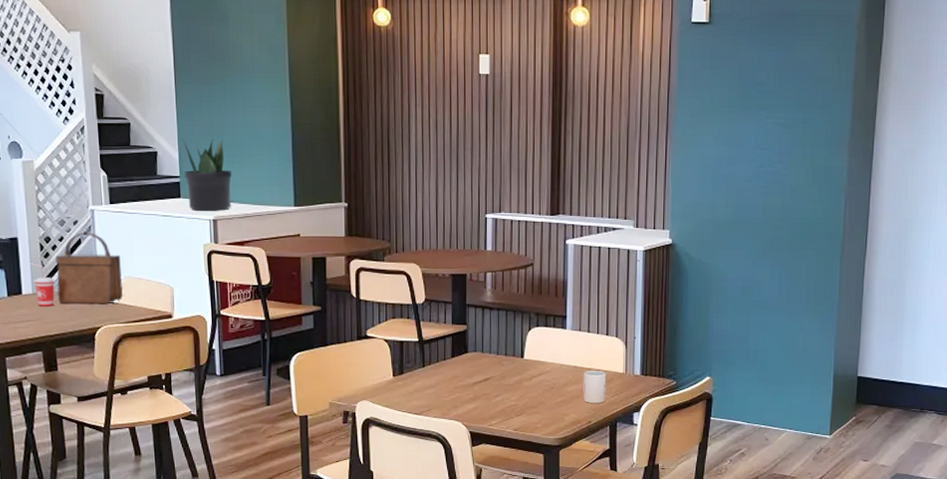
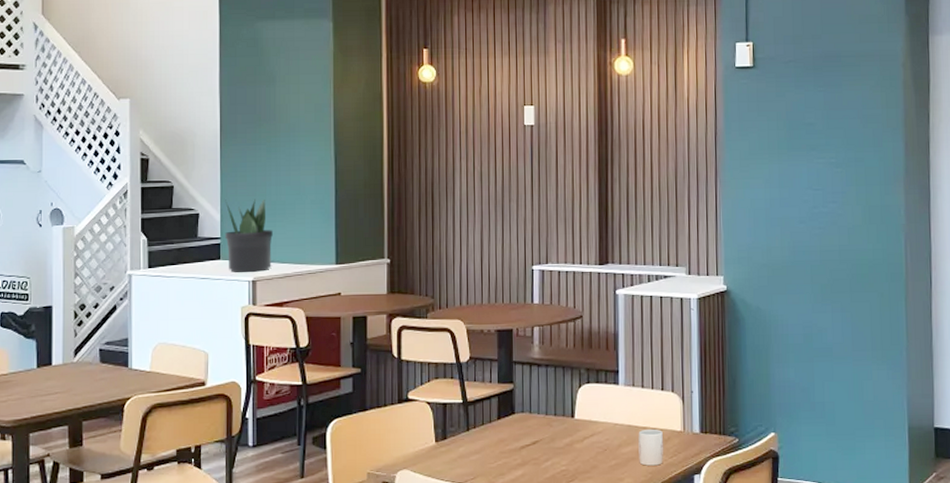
beverage cup: present [29,263,56,307] -> none [62,332,88,378]
handbag: present [55,233,123,304] -> none [89,298,155,374]

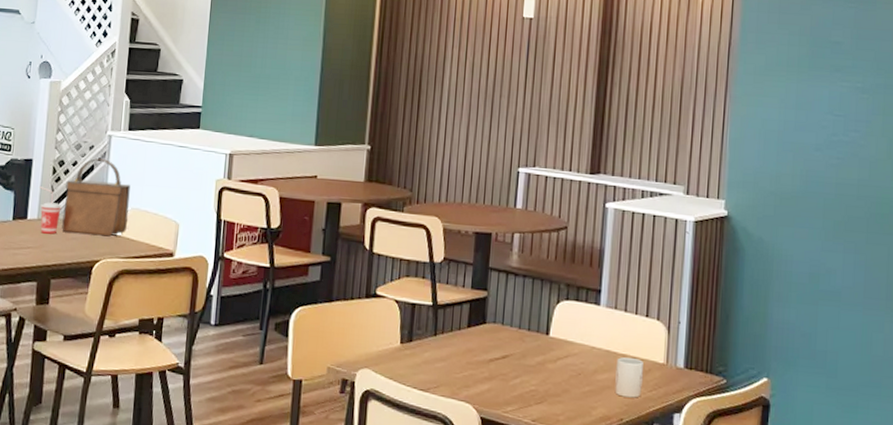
beverage cup: none [62,332,88,378] -> present [39,187,63,234]
handbag: none [89,298,155,374] -> present [62,158,130,237]
planter: present [225,199,273,272] -> none [206,68,254,146]

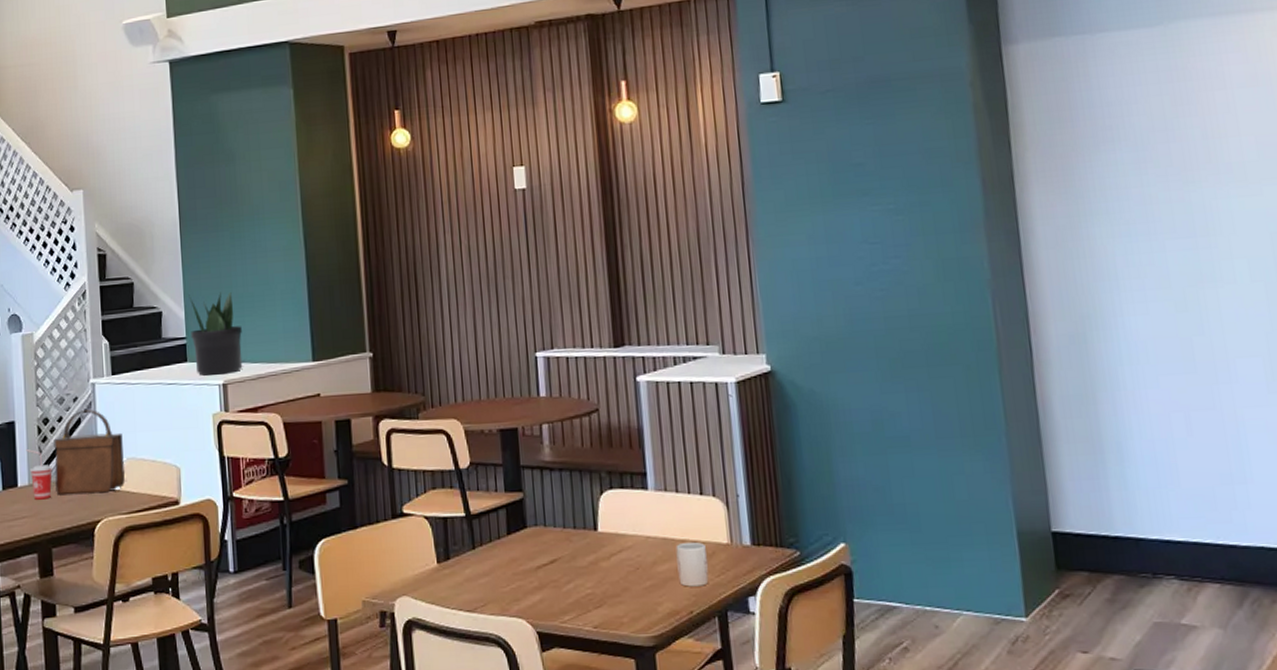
planter: none [206,68,254,146] -> present [189,292,243,376]

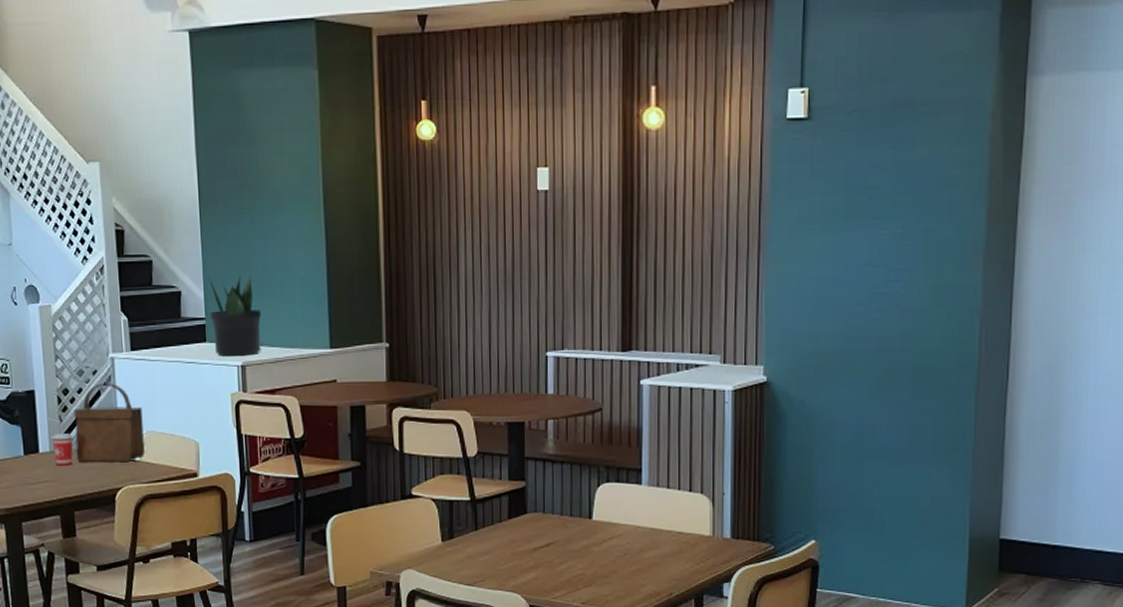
mug: present [676,542,709,587] -> none [661,532,691,572]

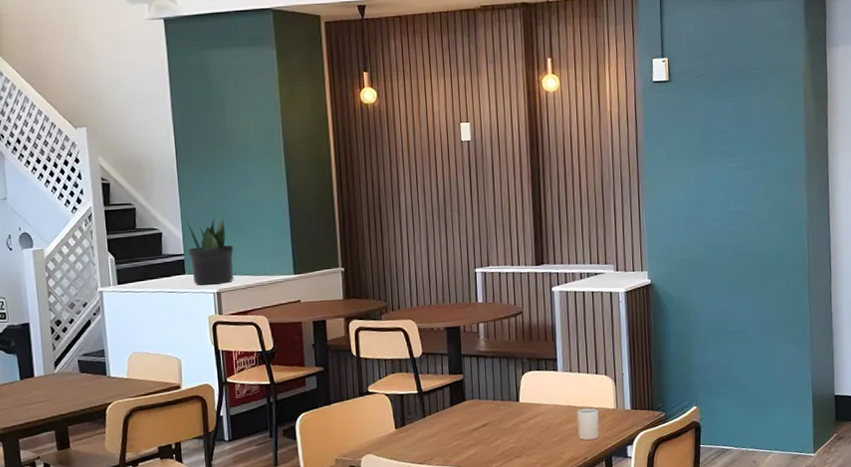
beverage cup: present [46,418,74,466] -> none [41,346,67,387]
handbag: present [74,383,145,463] -> none [66,313,132,384]
mug: none [661,532,691,572] -> present [576,408,600,440]

